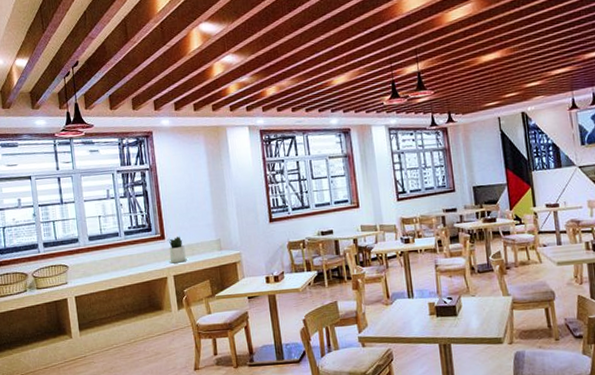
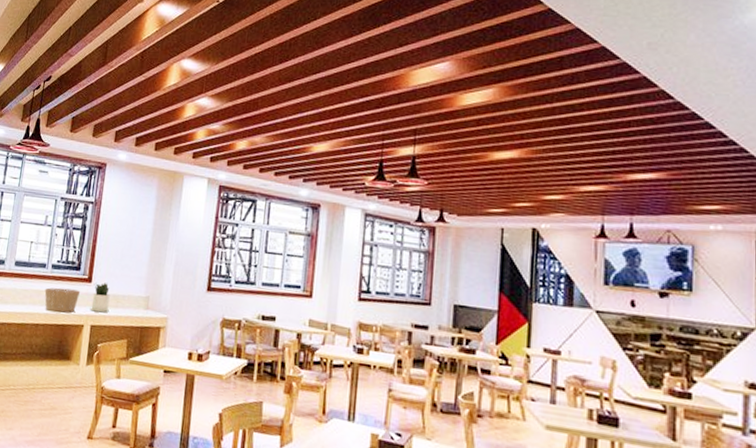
basket: none [123,248,157,273] -> present [44,287,81,313]

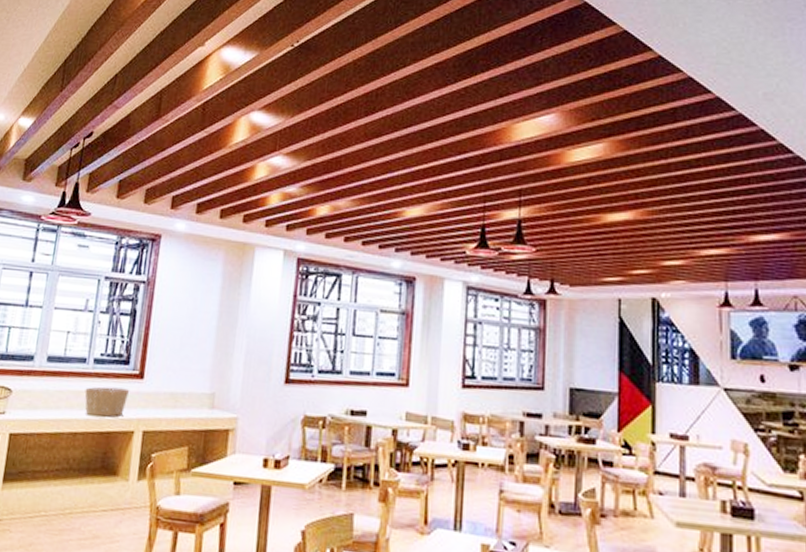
planter: present [89,283,110,313] -> none [141,378,167,415]

